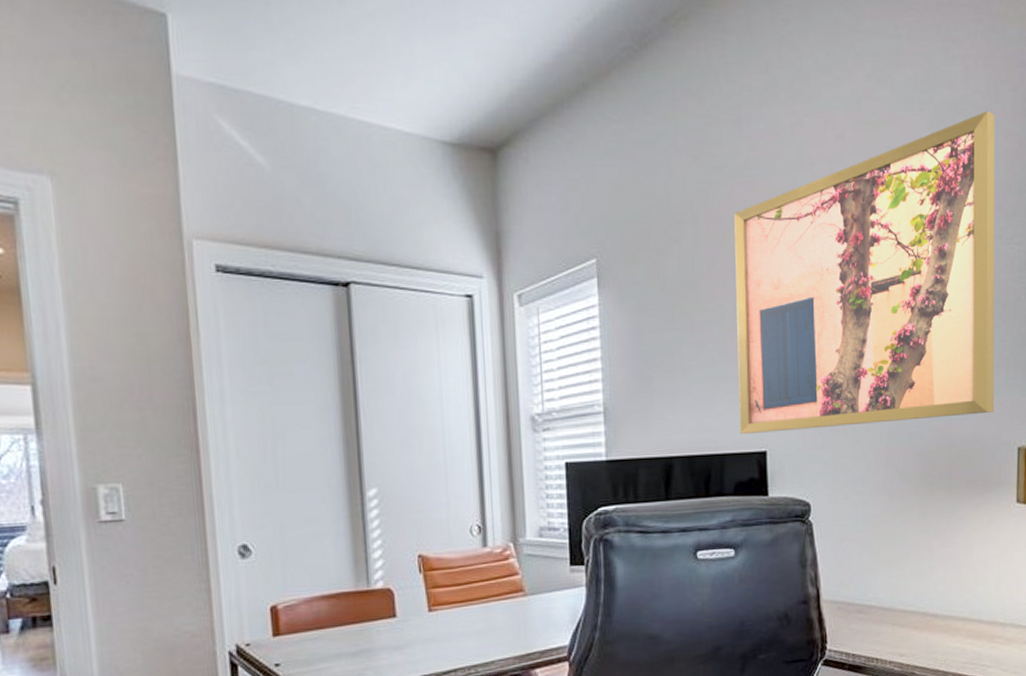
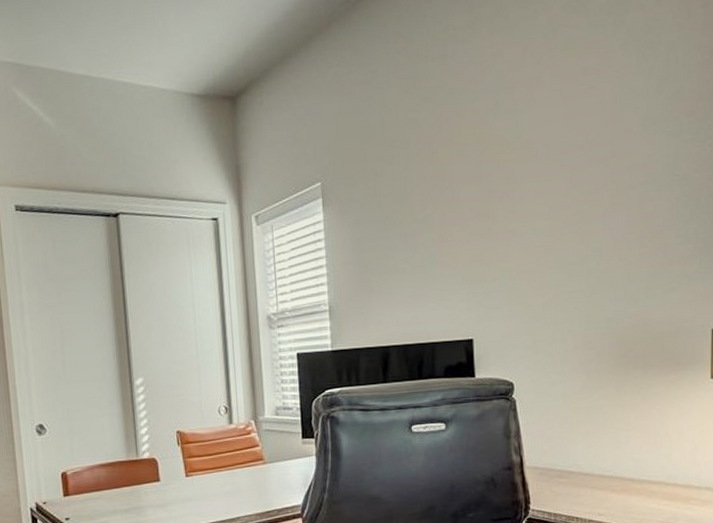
wall art: present [734,111,995,434] -> none [441,28,688,325]

